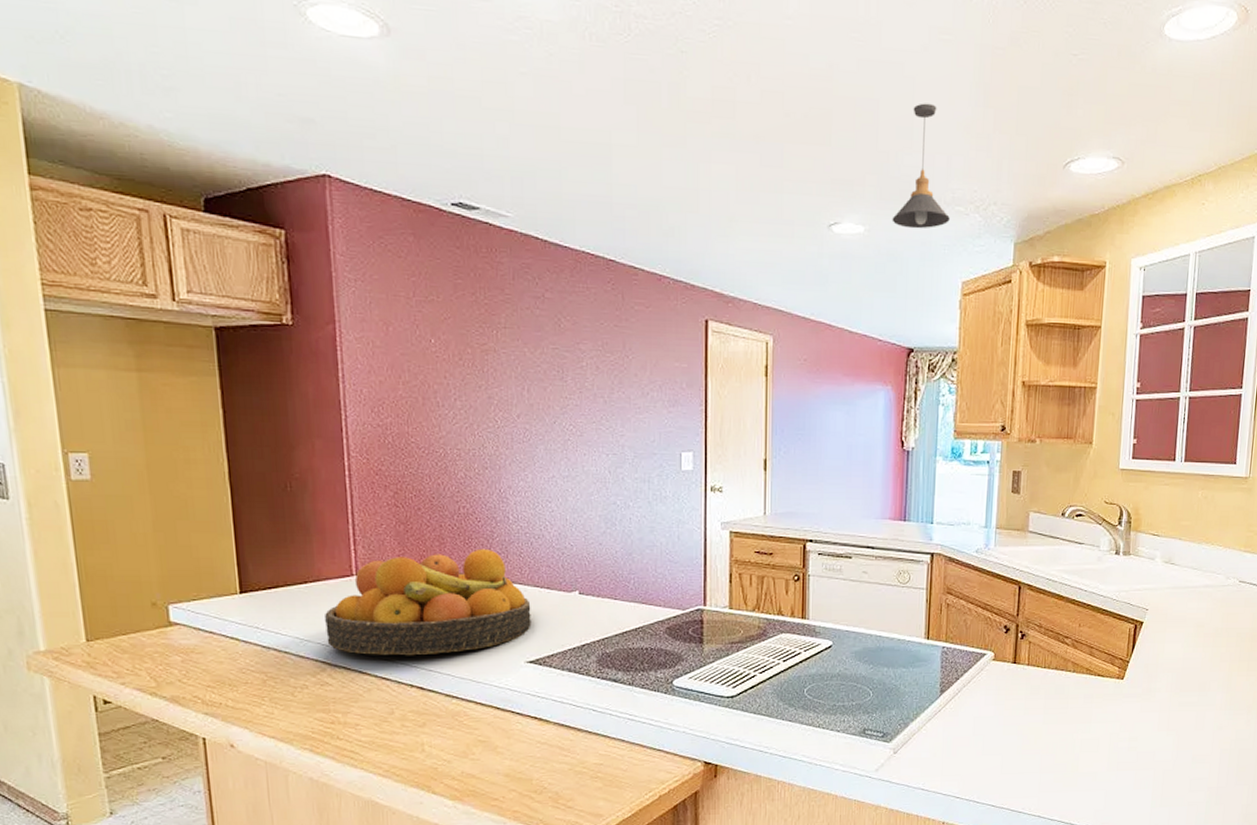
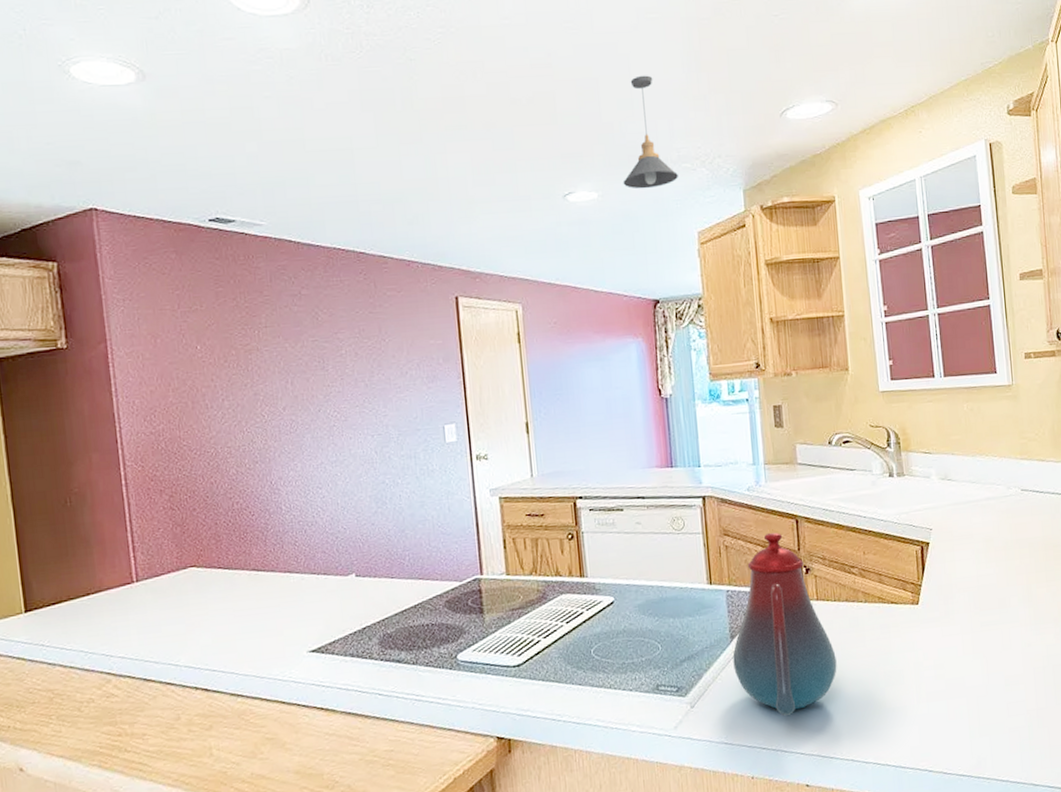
fruit bowl: present [325,548,532,656] -> none [108,541,311,661]
teakettle: none [939,595,1038,769] -> present [732,532,837,716]

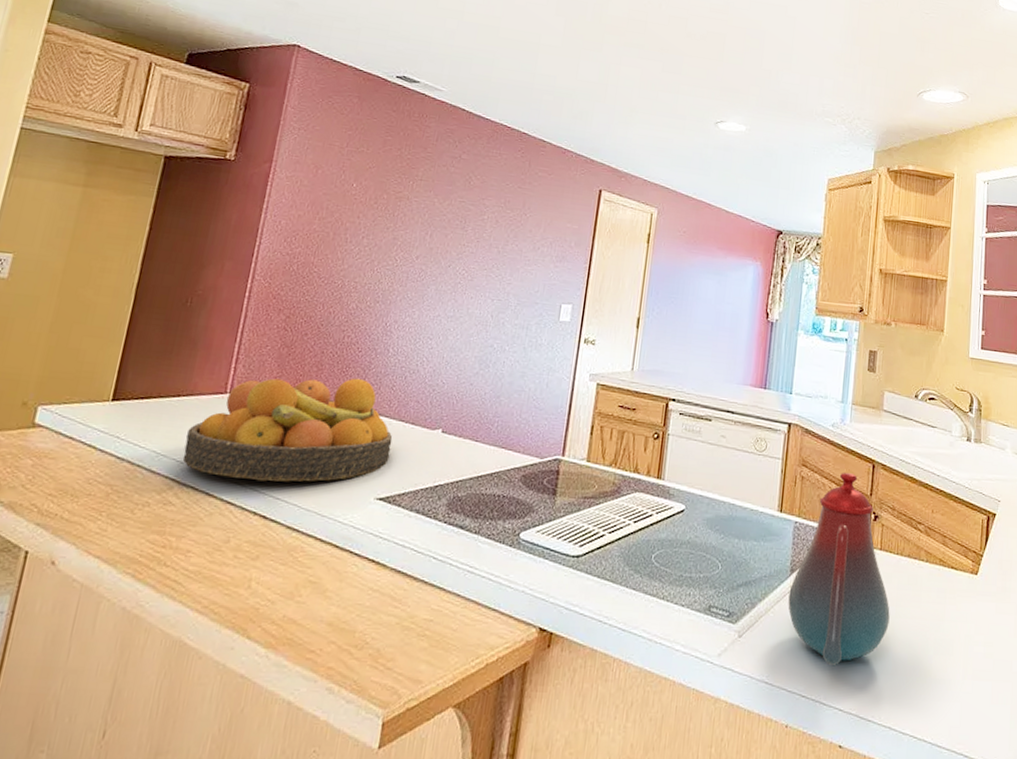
fruit bowl: none [108,541,311,661] -> present [182,378,393,482]
pendant light: present [623,75,678,189] -> none [770,37,820,133]

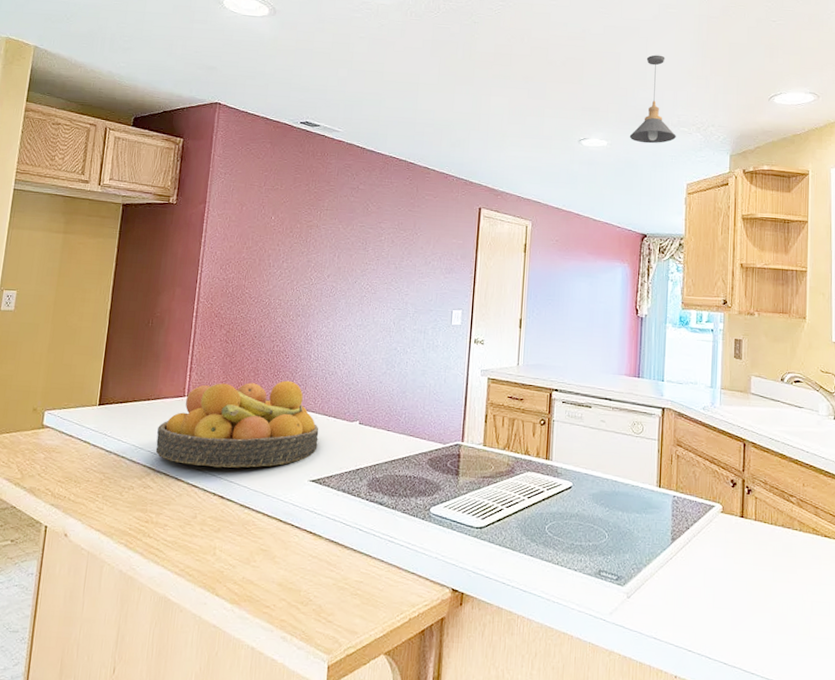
pendant light: none [770,37,820,133] -> present [629,55,676,144]
teakettle: present [788,472,890,665] -> none [671,450,767,624]

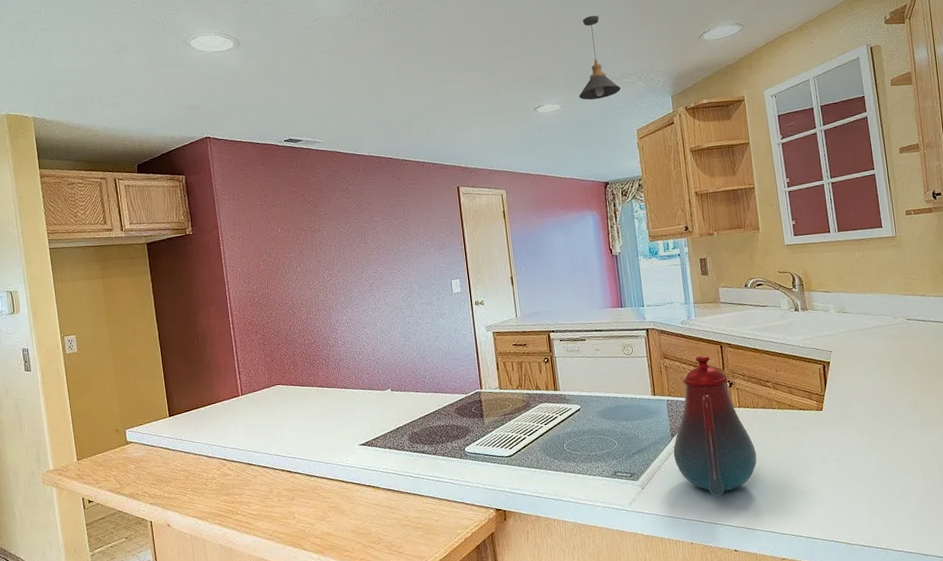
fruit bowl: present [155,380,319,468] -> none [223,366,361,451]
teakettle: none [671,450,767,624] -> present [673,355,757,496]

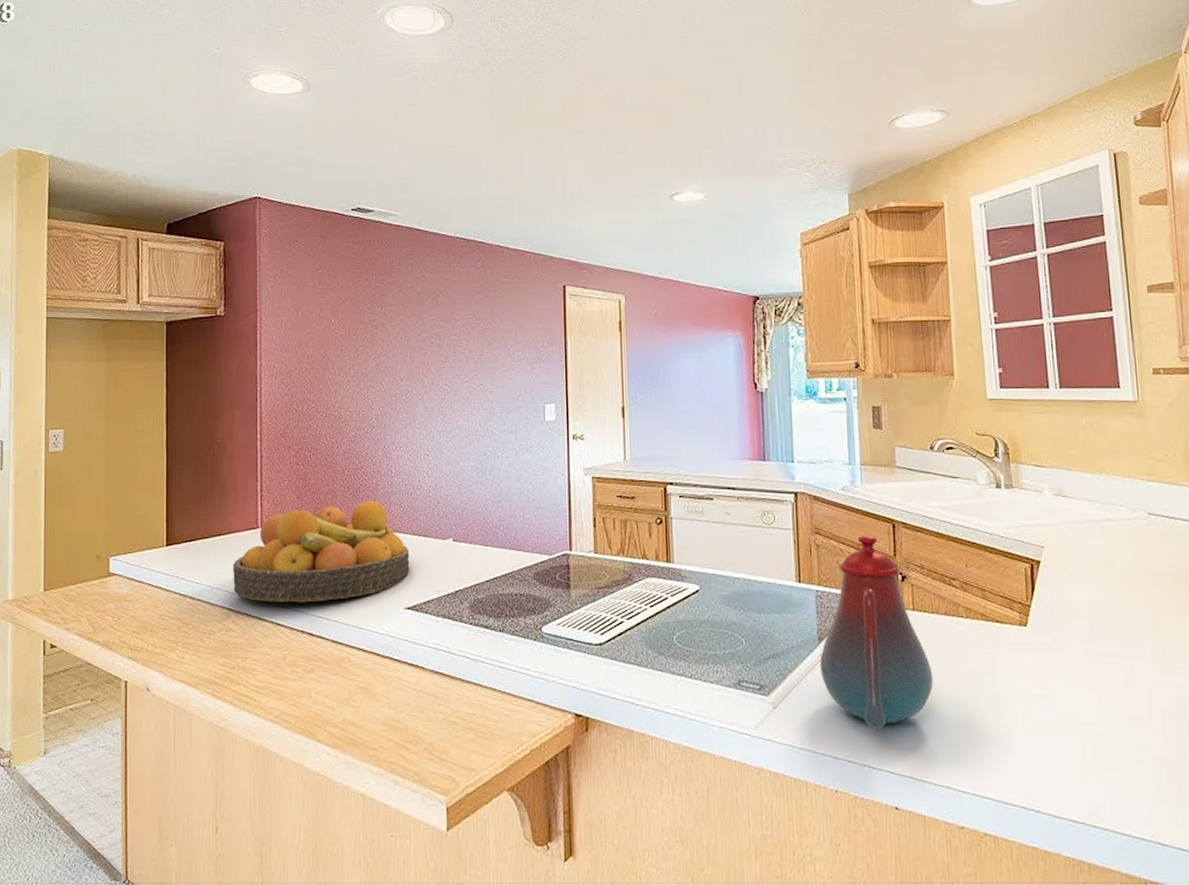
fruit bowl: none [223,366,361,451] -> present [233,500,410,603]
pendant light: present [578,15,621,100] -> none [728,86,783,191]

